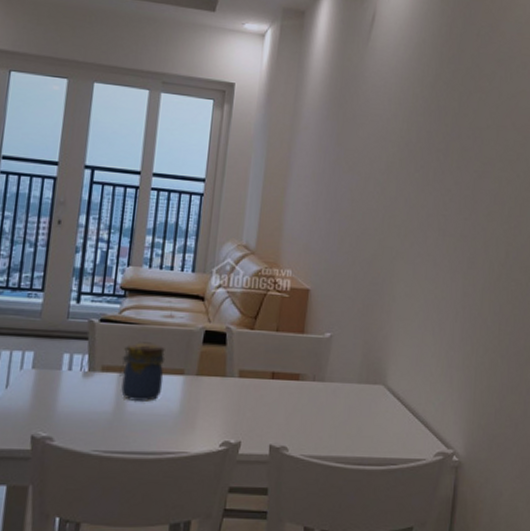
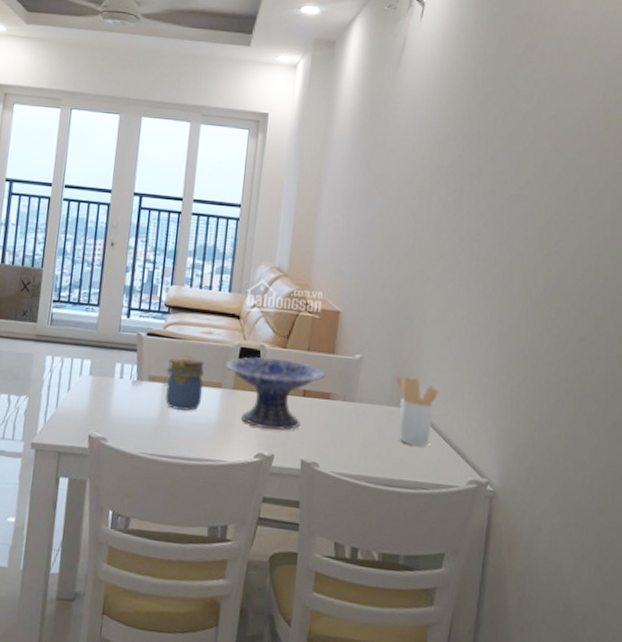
decorative bowl: none [188,340,295,415] -> present [225,357,326,431]
utensil holder: none [365,352,408,423] -> present [395,376,440,447]

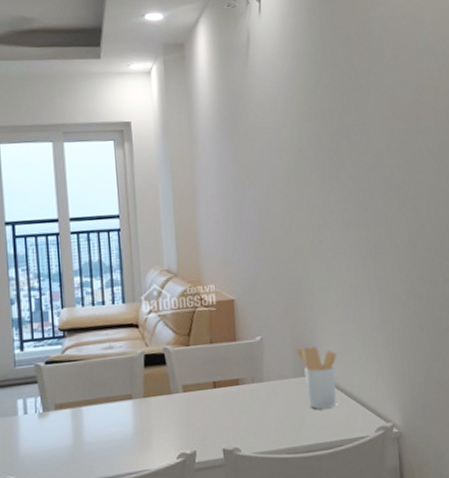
jar: present [164,355,205,411] -> none [72,374,115,433]
decorative bowl: present [225,357,326,431] -> none [132,356,232,429]

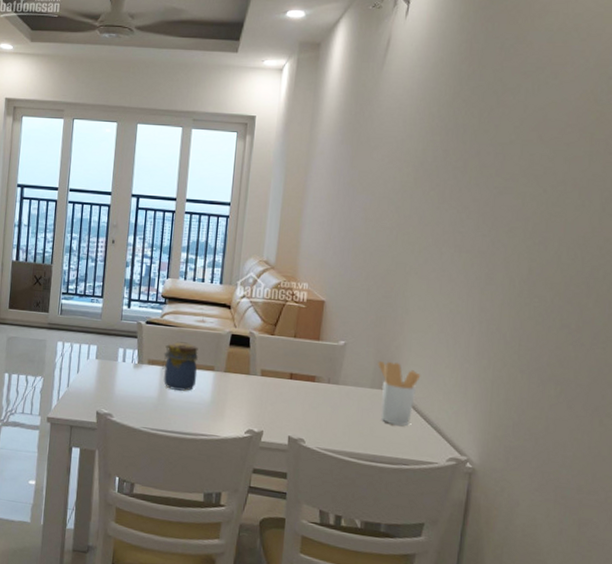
jar: none [72,374,115,433] -> present [162,341,198,391]

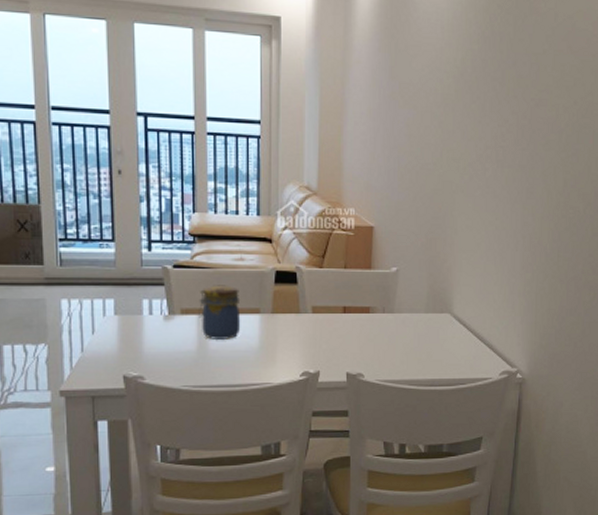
utensil holder: present [377,361,421,426] -> none [431,283,472,347]

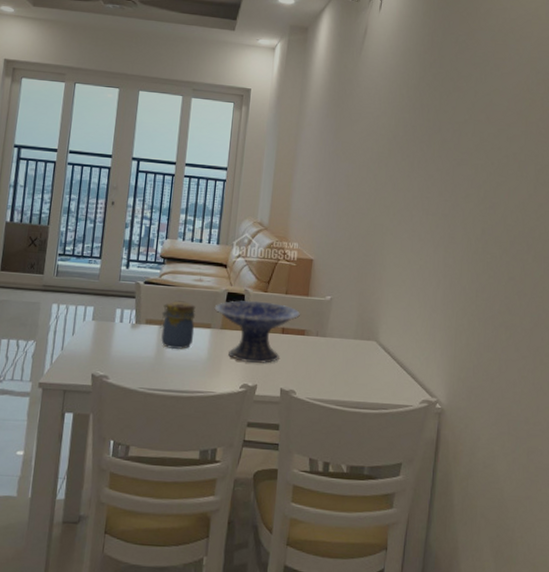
decorative bowl: none [262,278,364,347] -> present [214,300,301,364]

